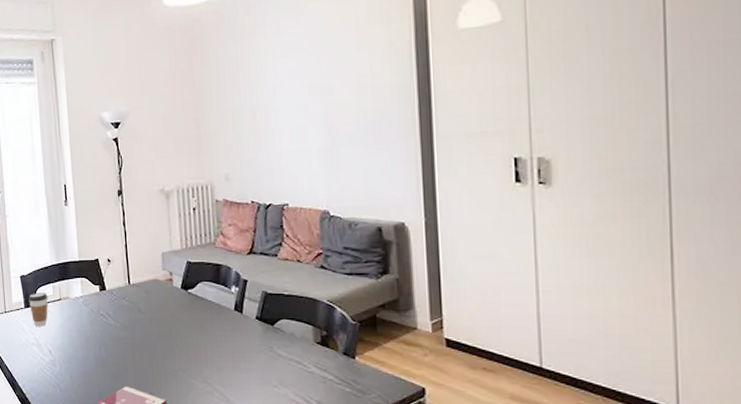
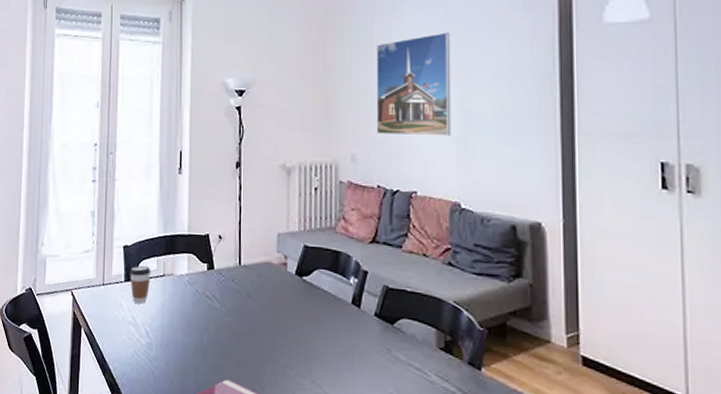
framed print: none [242,50,318,153] -> present [376,32,451,136]

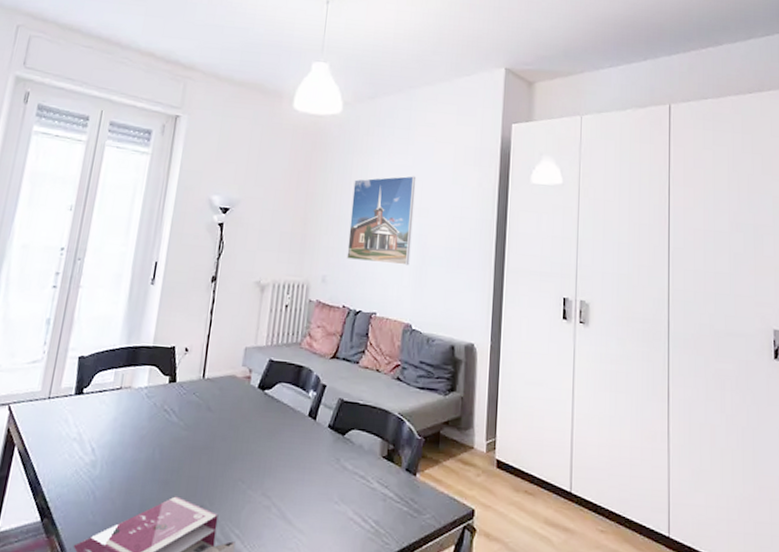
coffee cup: present [130,265,151,304] -> none [80,377,107,419]

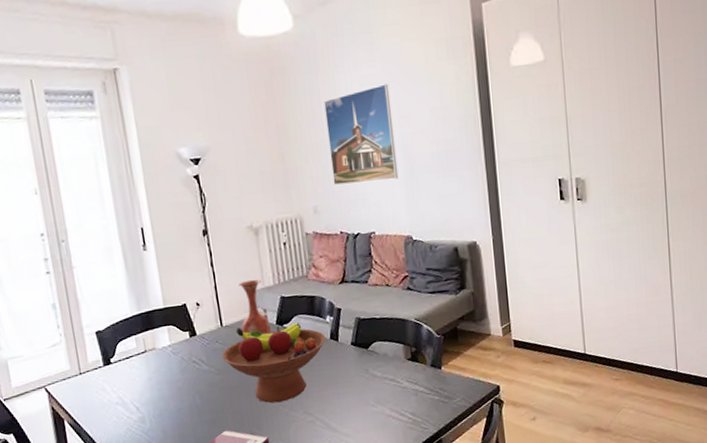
fruit bowl: none [195,383,305,477] -> present [222,323,326,404]
vase: none [221,335,255,396] -> present [238,279,271,334]

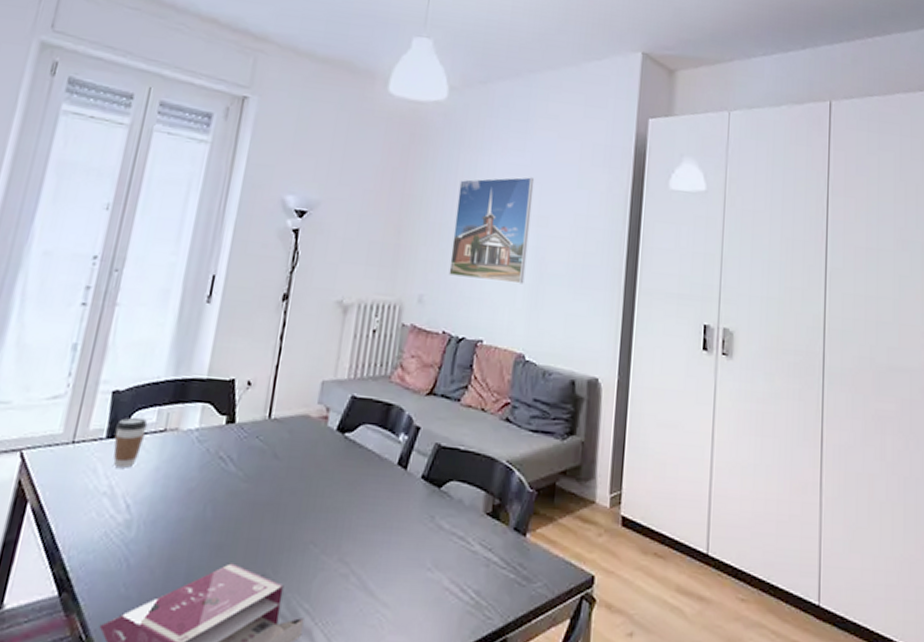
coffee cup: none [108,346,133,384] -> present [113,417,148,468]
fruit bowl: present [222,323,326,404] -> none [257,424,393,539]
vase: present [238,279,271,334] -> none [291,366,334,441]

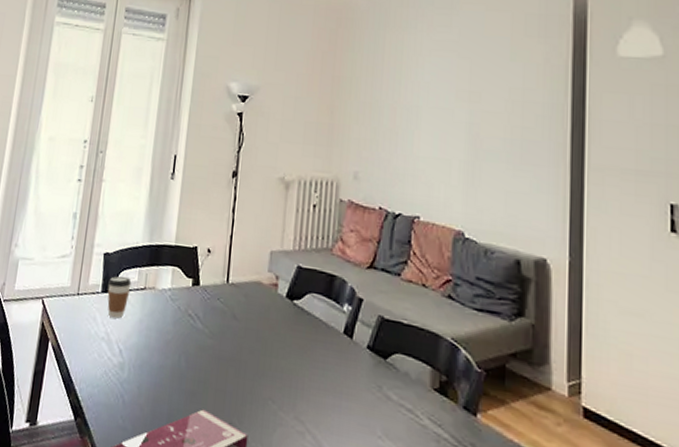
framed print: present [448,177,535,284] -> none [381,52,464,161]

